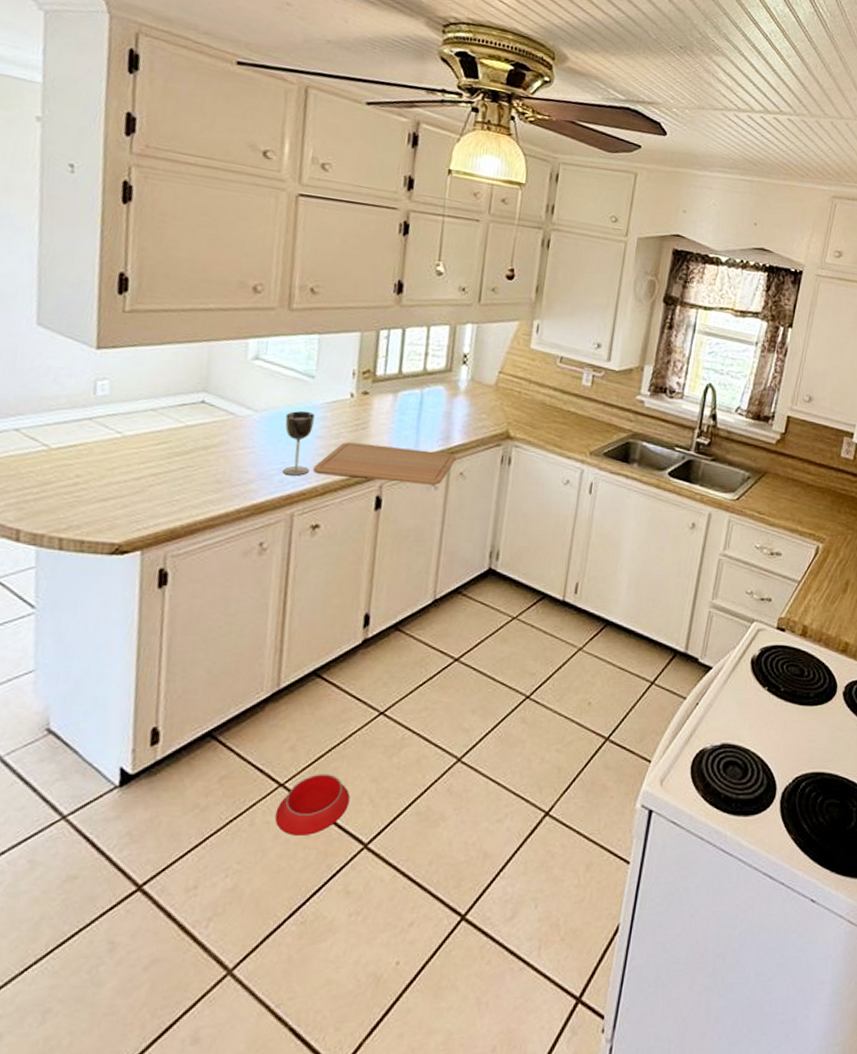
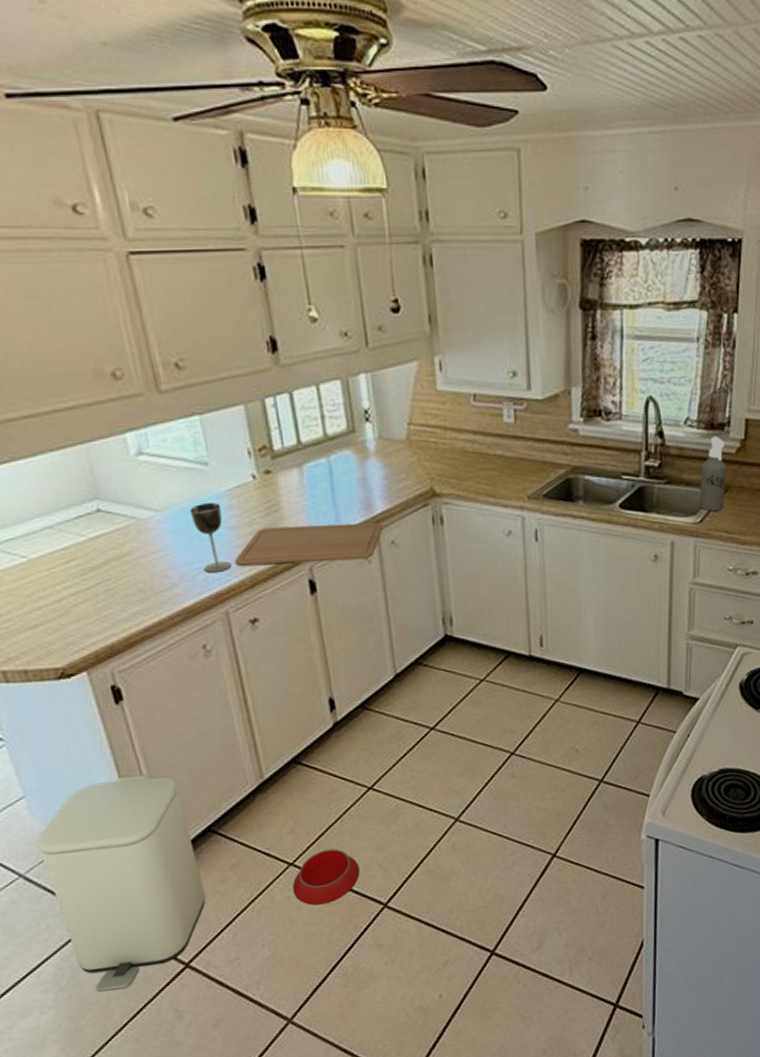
pedal bin: none [23,664,194,908] -> present [37,774,206,992]
spray bottle: none [738,426,767,492] -> present [699,436,726,512]

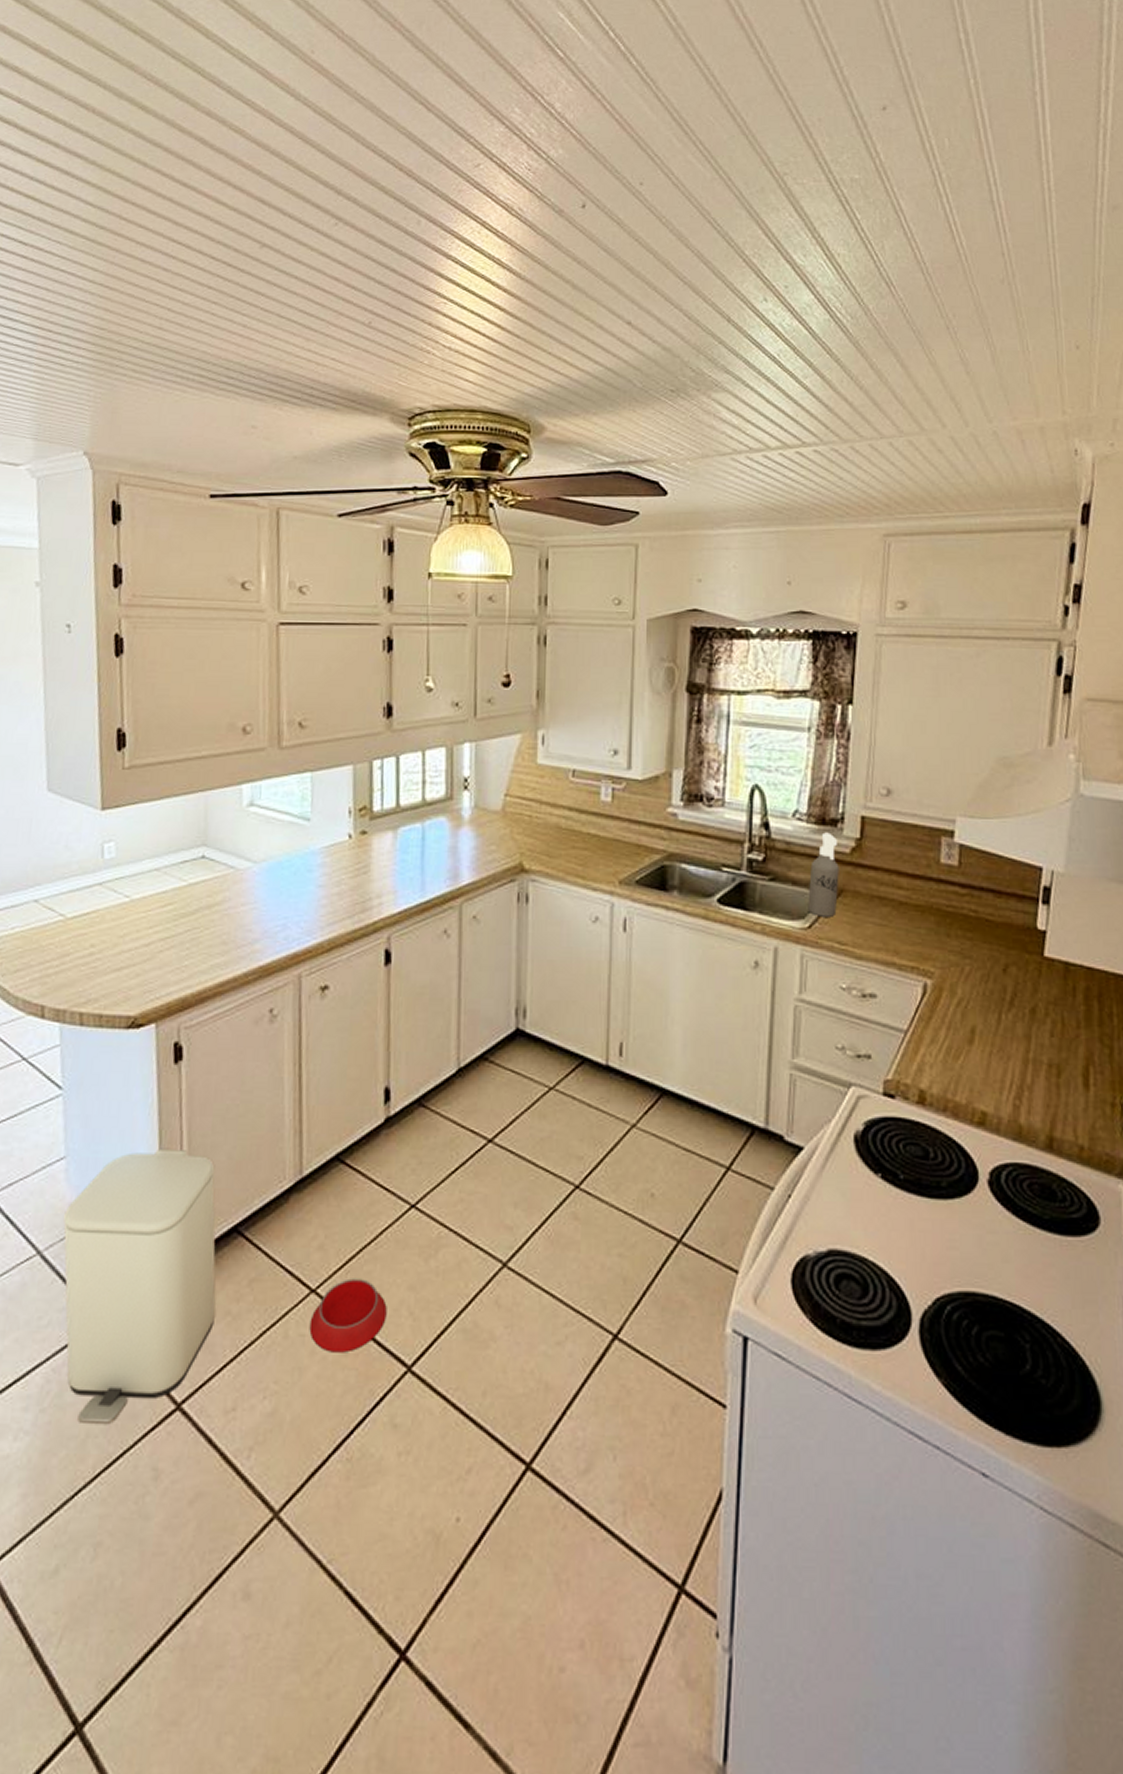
wine glass: present [189,502,231,573] -> none [284,858,314,931]
chopping board: present [234,522,384,566] -> none [316,889,468,933]

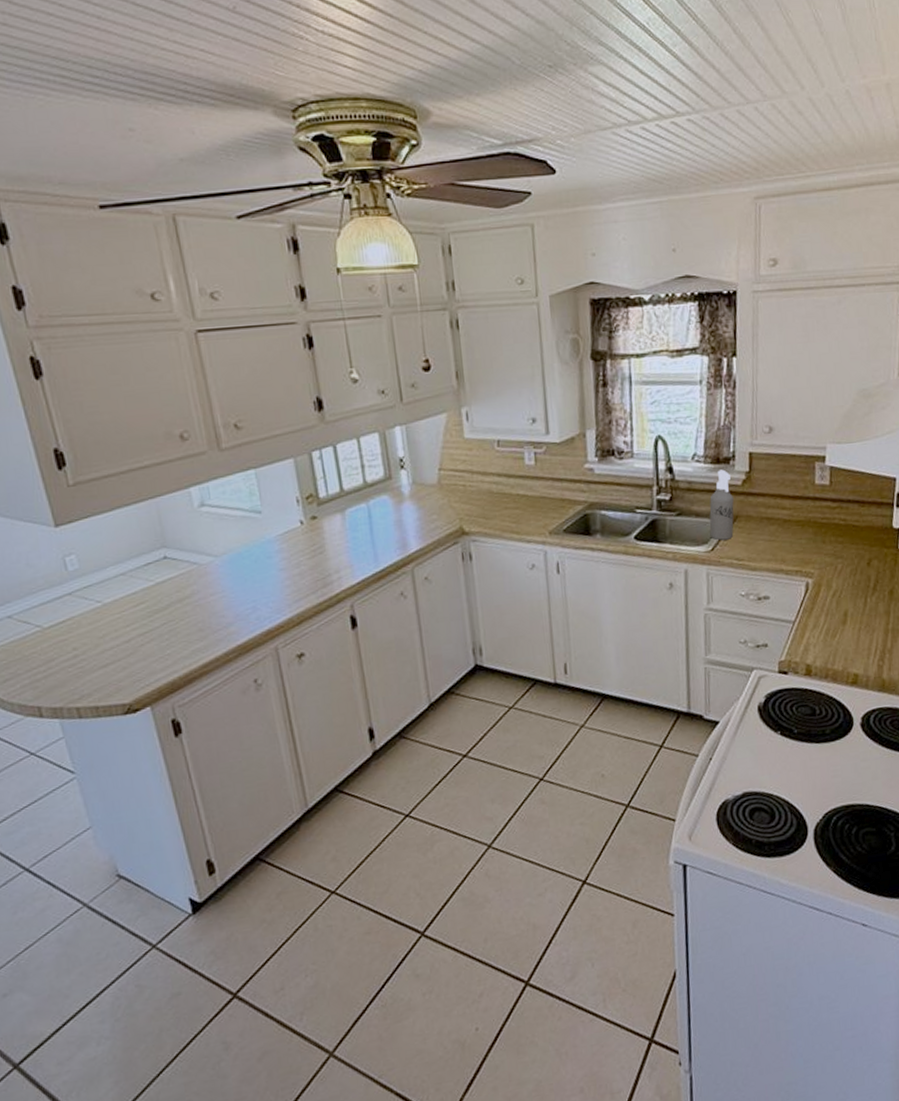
pedal bin: present [63,1149,216,1425] -> none [101,804,253,1023]
pet bowl: present [309,1278,387,1353] -> none [334,876,398,934]

